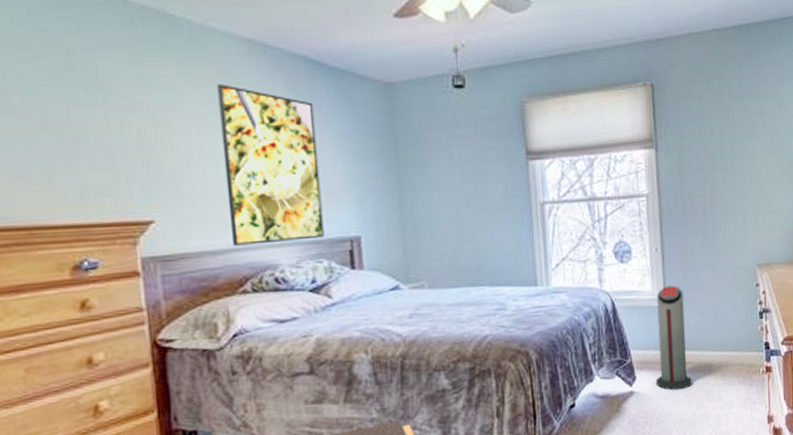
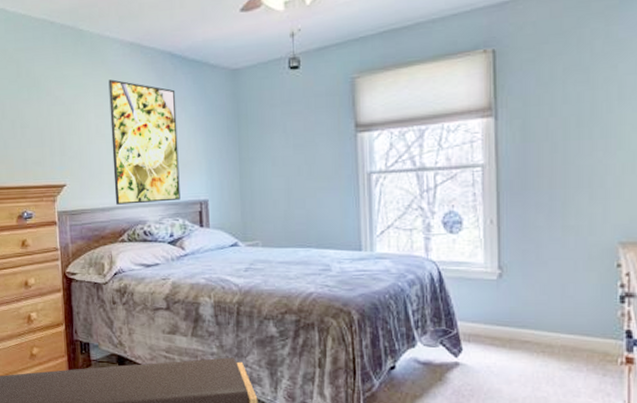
air purifier: present [656,285,693,390] -> none [486,259,530,369]

